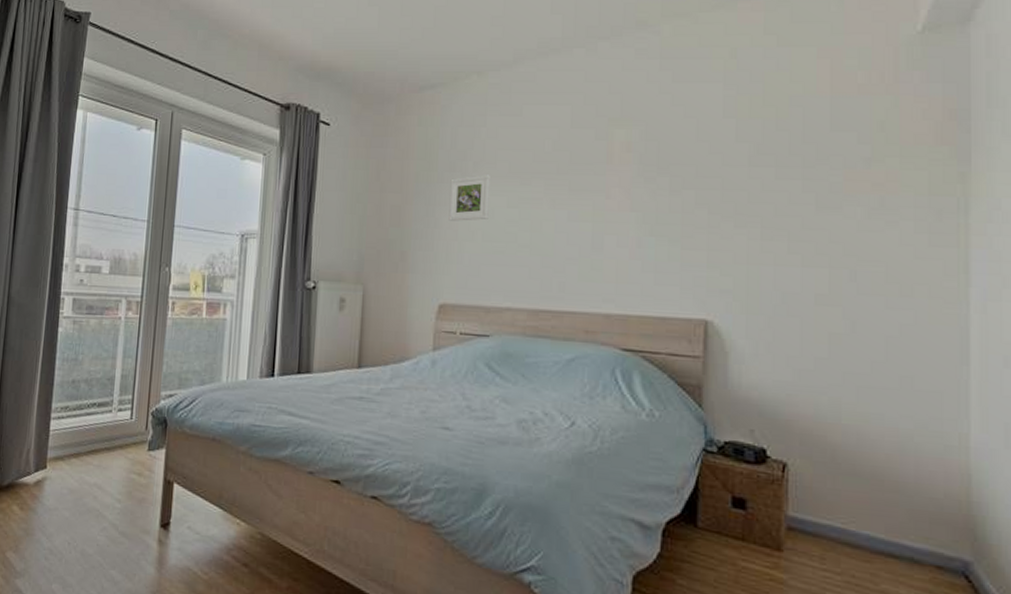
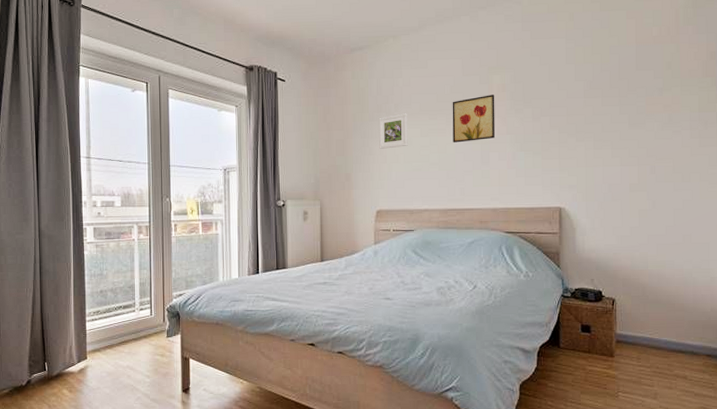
wall art: none [552,155,616,219] -> present [452,95,496,143]

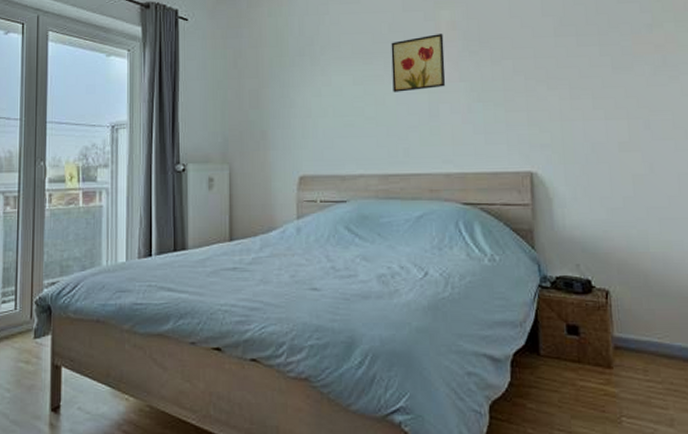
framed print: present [379,113,408,149] -> none [301,57,337,100]

